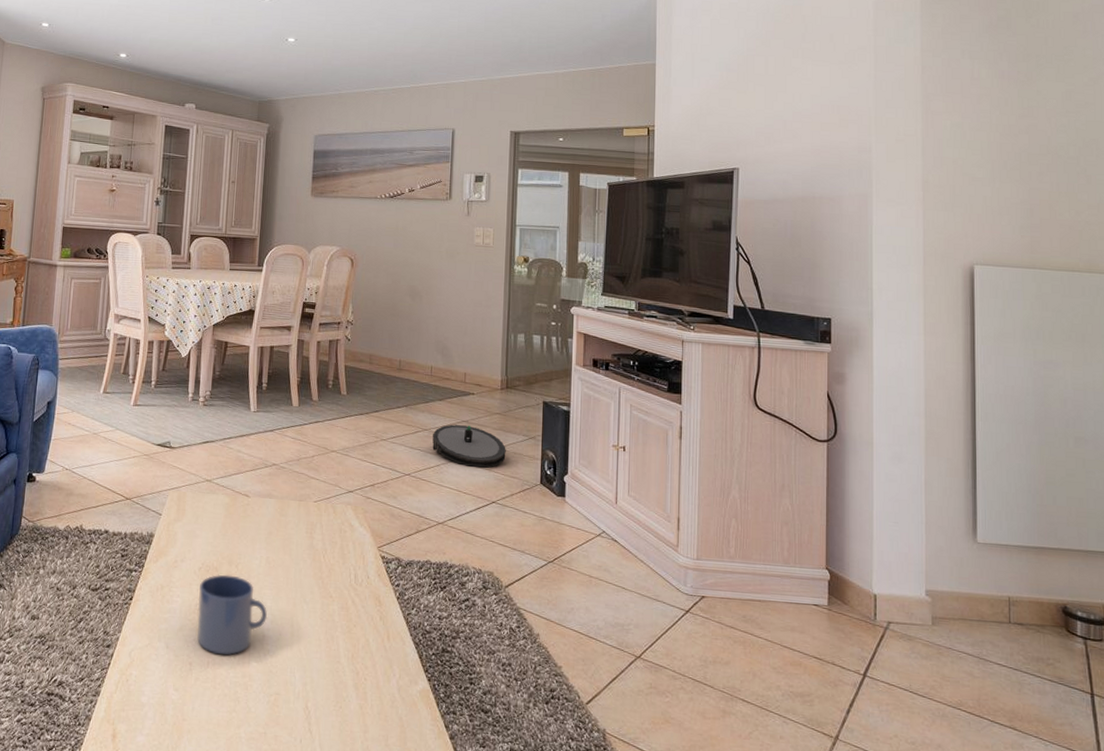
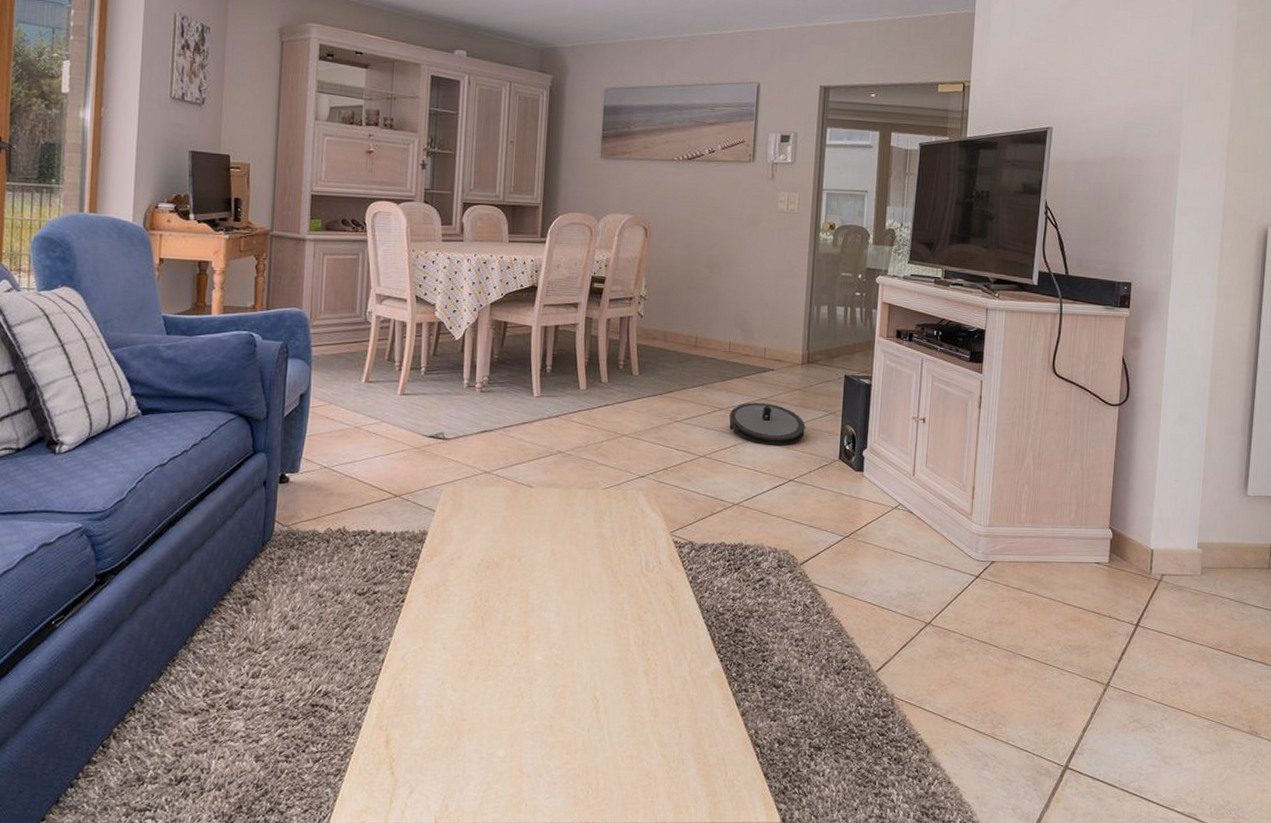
mug: present [196,574,268,655] -> none [476,569,553,651]

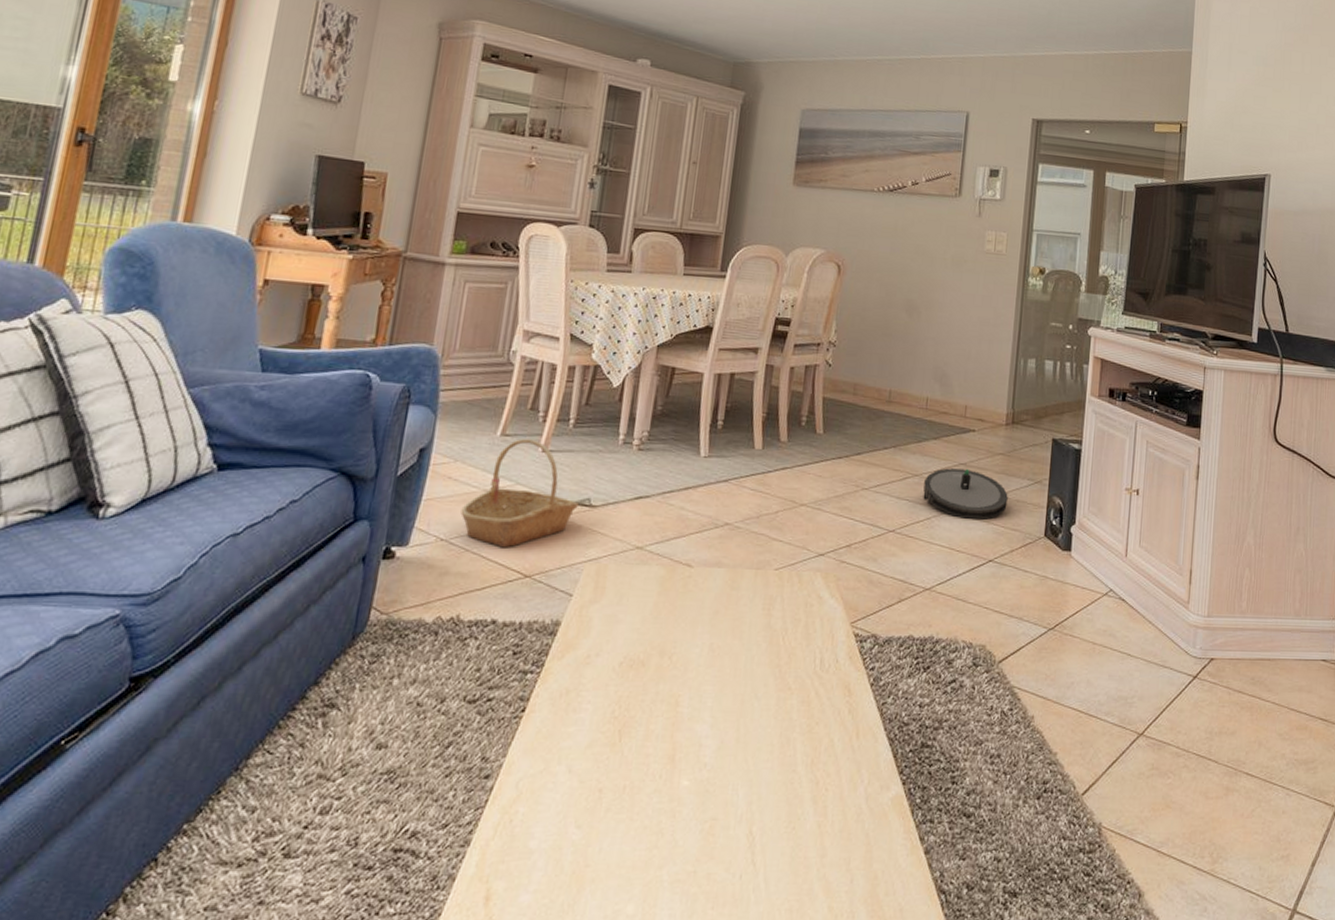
basket: none [338,385,434,474] -> present [461,439,578,548]

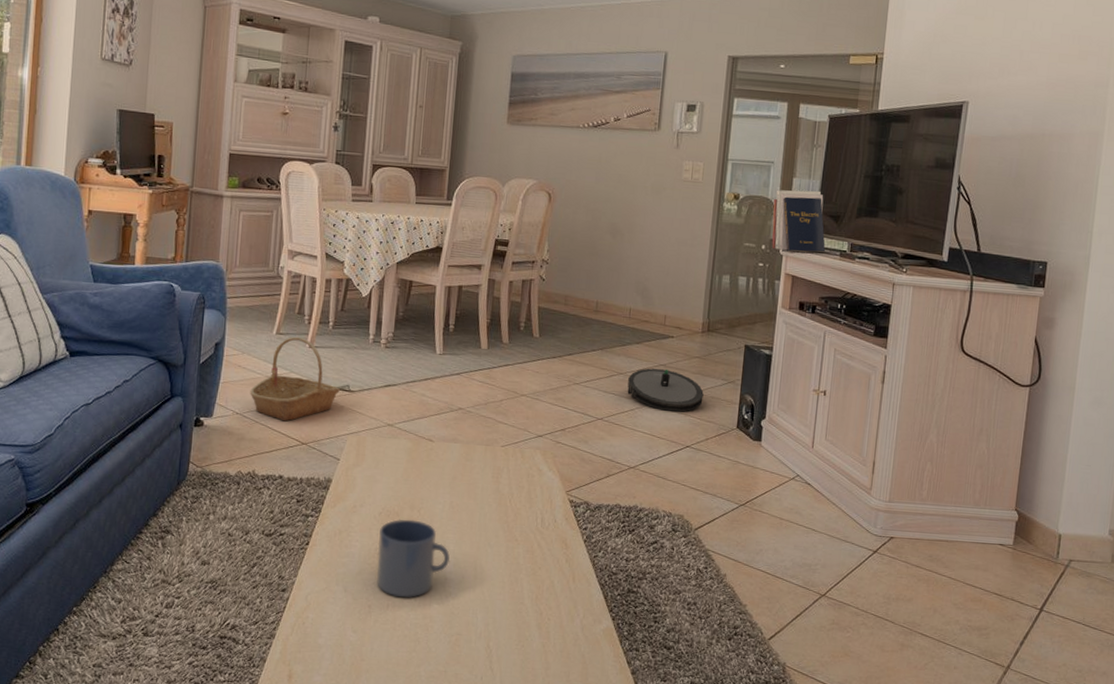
mug: none [610,669,707,774] -> present [376,519,450,597]
books: none [1079,264,1135,334] -> present [771,190,826,253]

